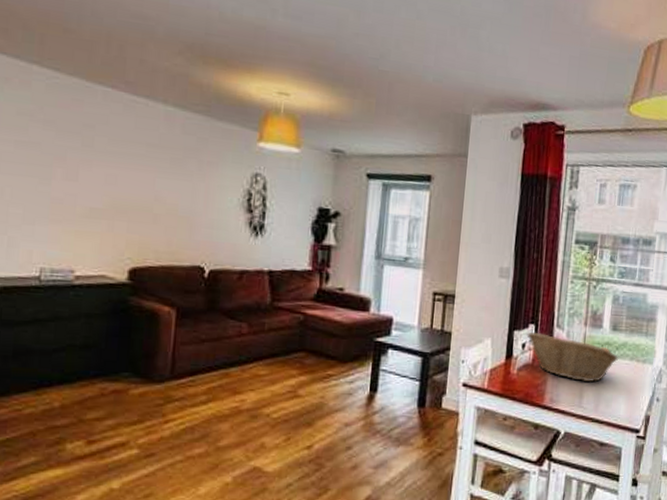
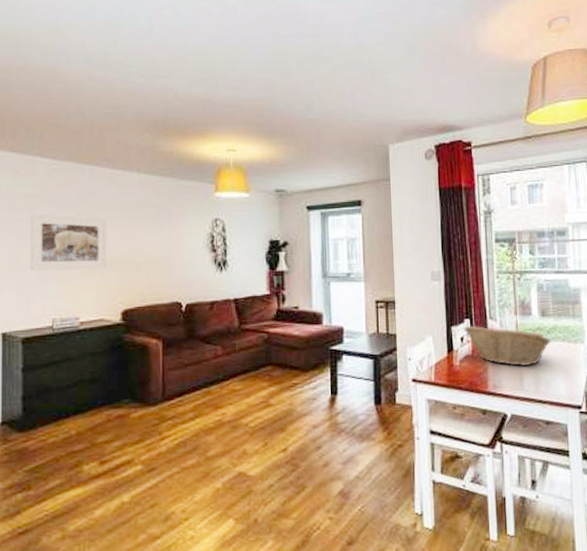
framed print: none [15,136,119,217] -> present [30,214,107,271]

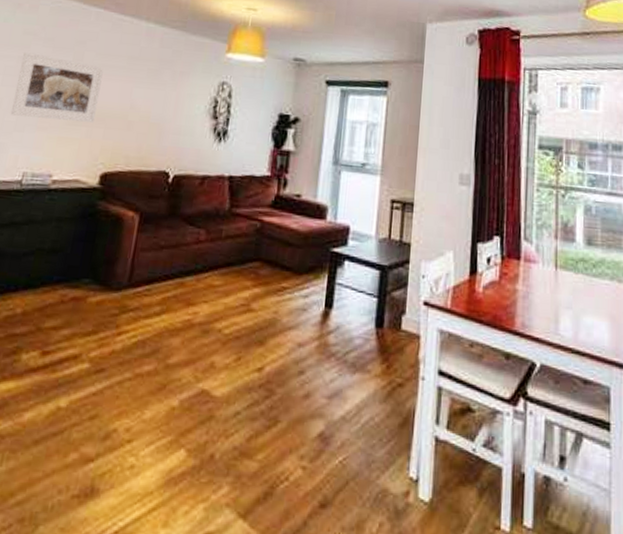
fruit basket: present [463,325,552,366] -> none [491,244,597,305]

